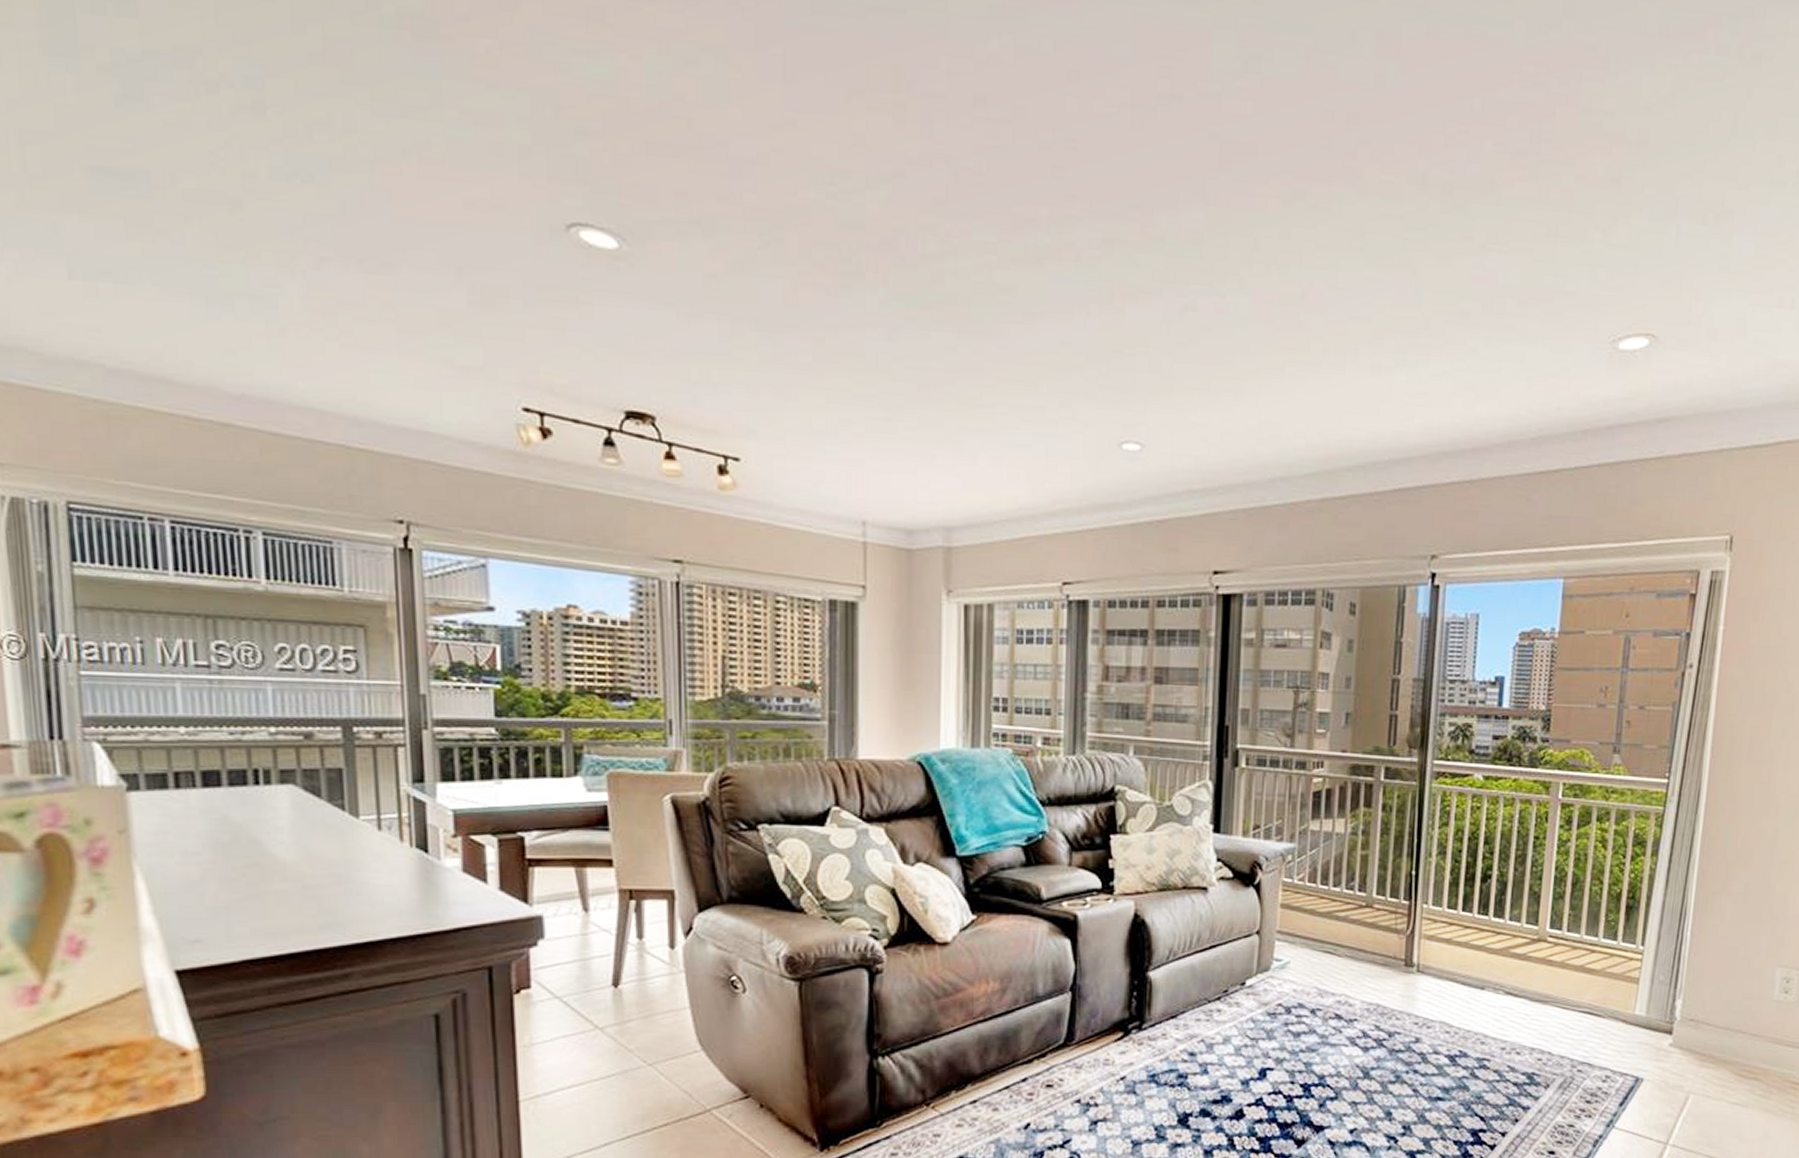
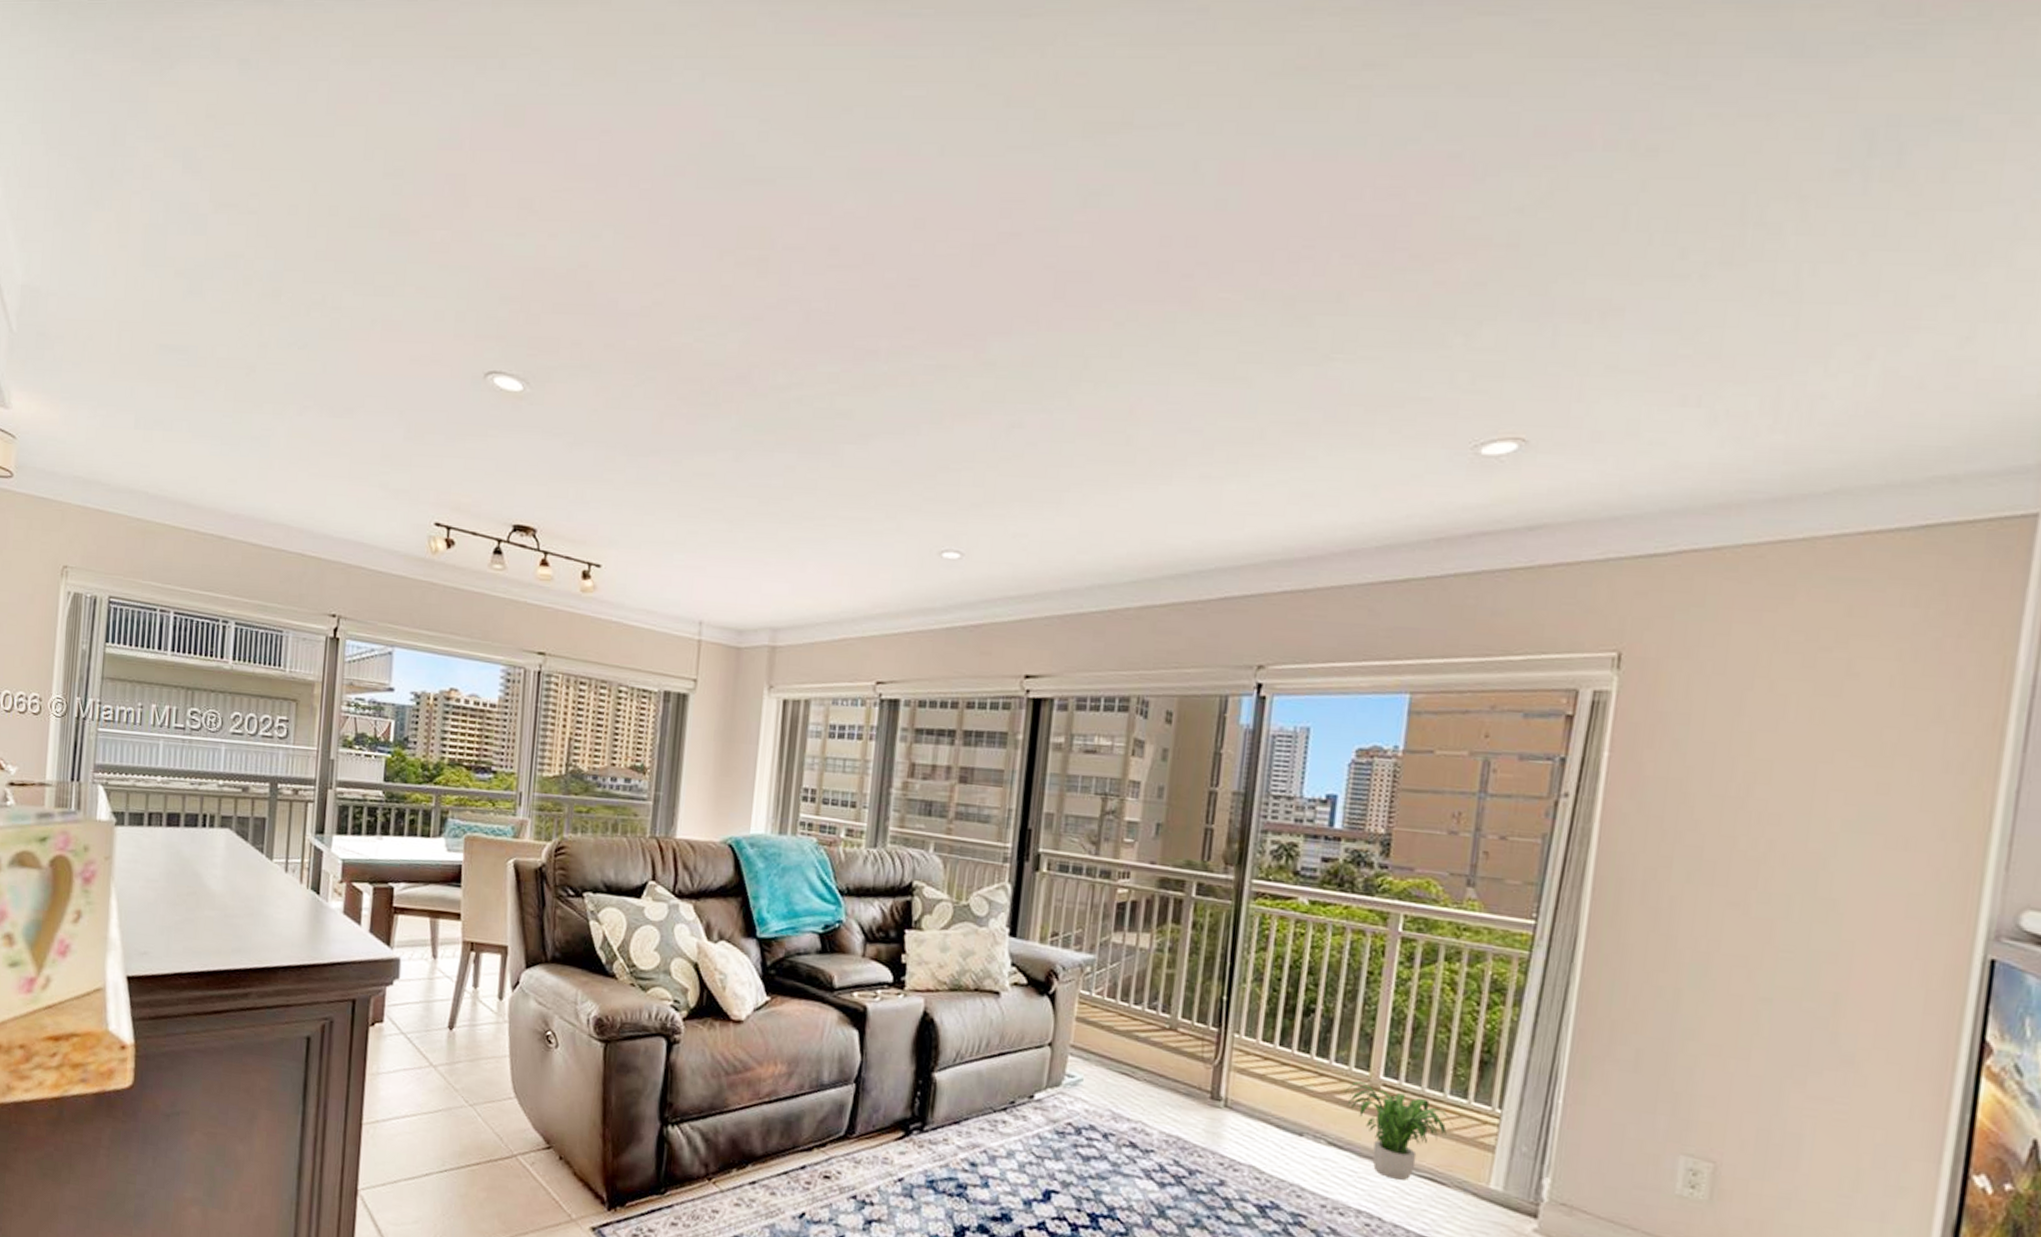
potted plant: none [1518,936,1607,1017] -> present [1345,1081,1454,1180]

